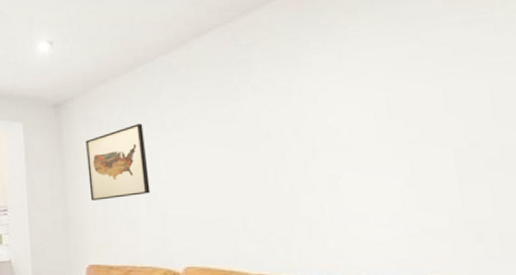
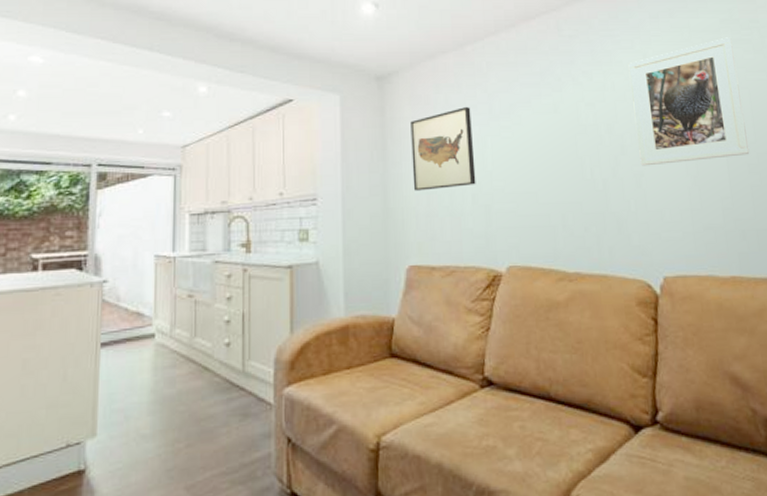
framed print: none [319,19,489,168] -> present [628,37,750,166]

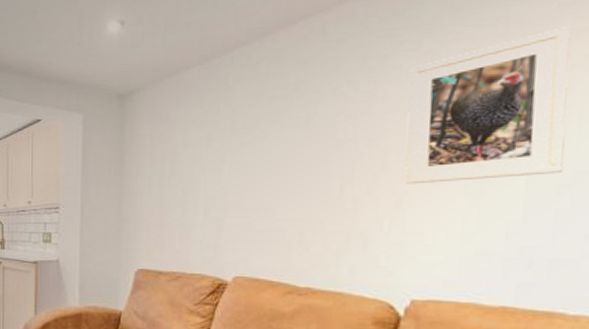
wall art: present [410,107,476,191] -> none [147,123,212,203]

